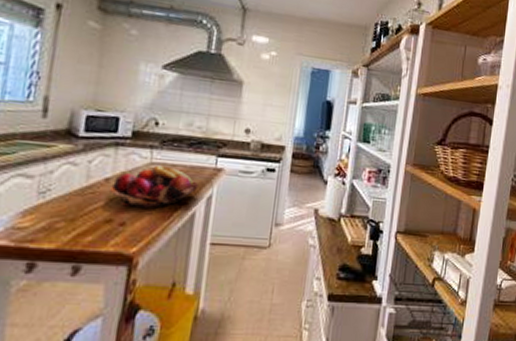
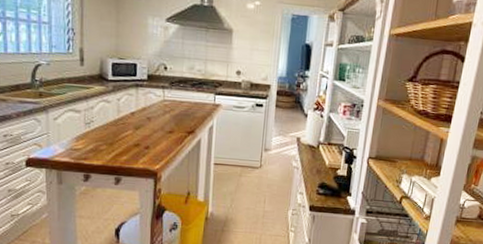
fruit basket: present [110,165,199,209] -> none [136,102,202,136]

